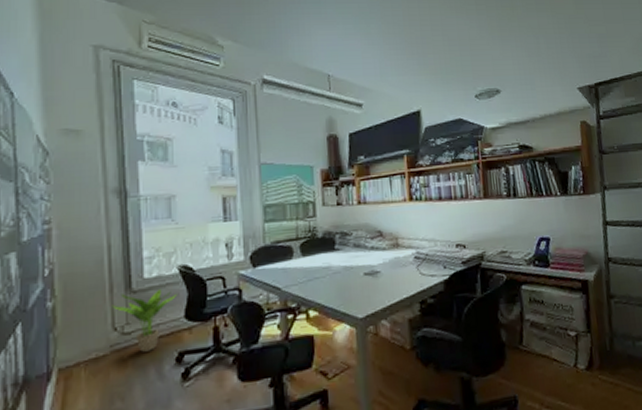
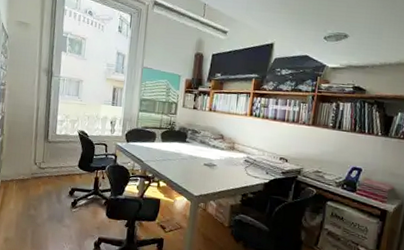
potted plant: present [112,288,176,352] -> none [35,141,75,183]

